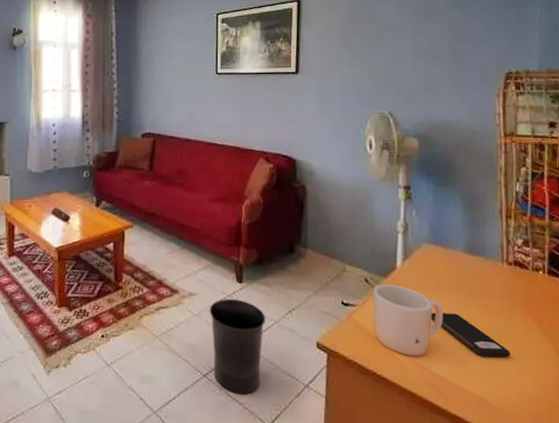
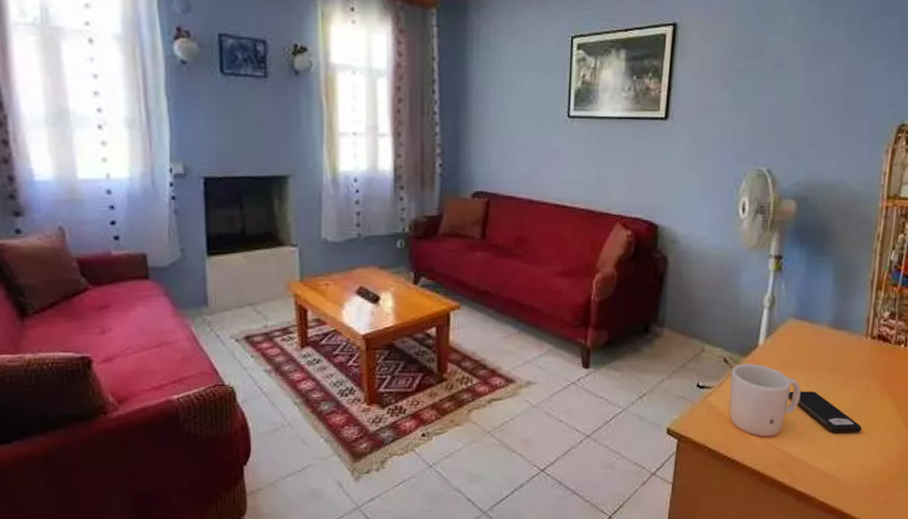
waste bin: present [209,299,266,394] -> none [549,387,614,487]

